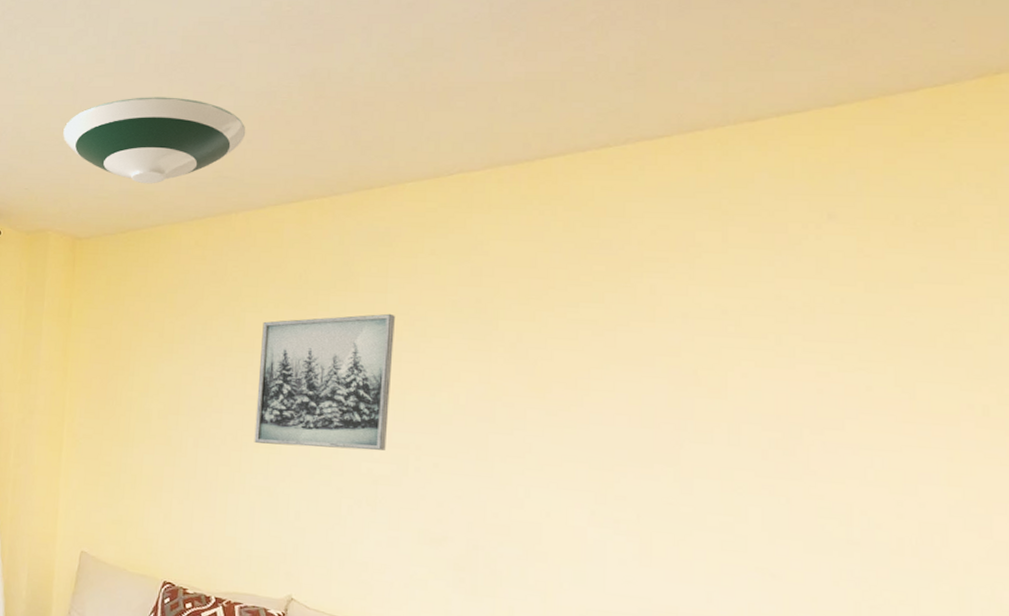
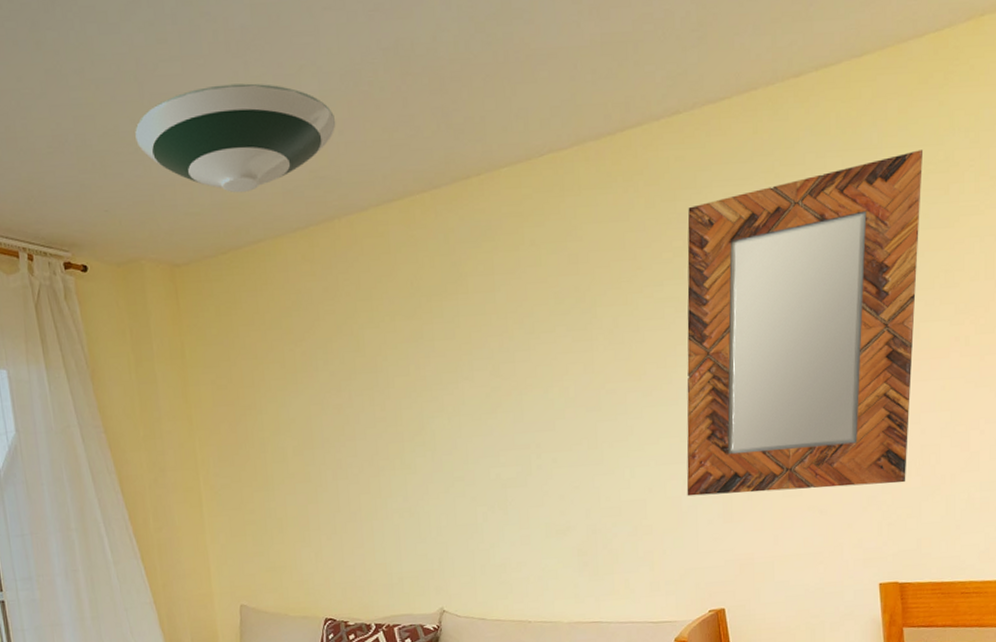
wall art: present [254,313,395,451] -> none [382,313,510,465]
home mirror: none [594,201,918,562] -> present [686,149,922,496]

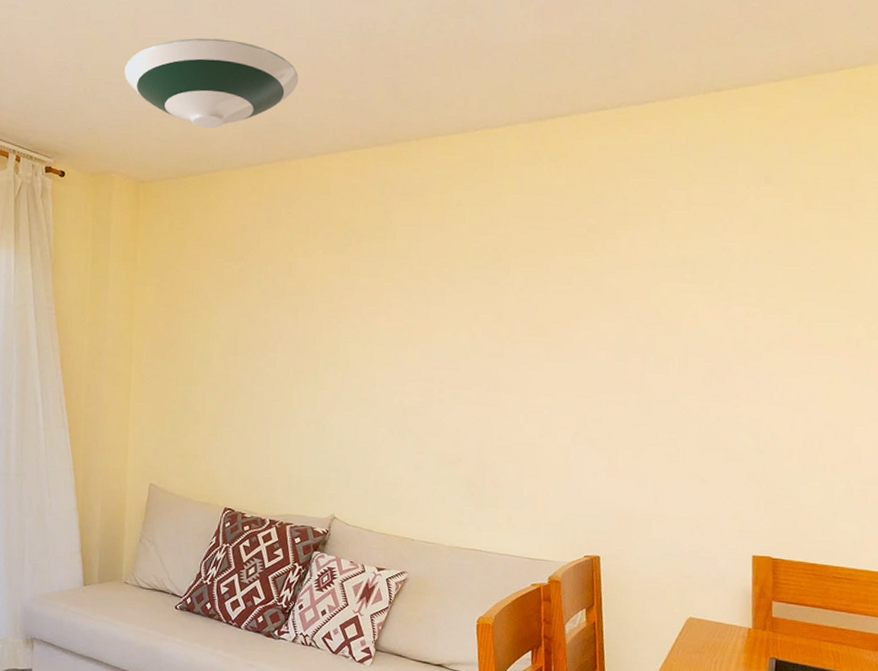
home mirror: present [686,149,922,496] -> none [575,168,829,465]

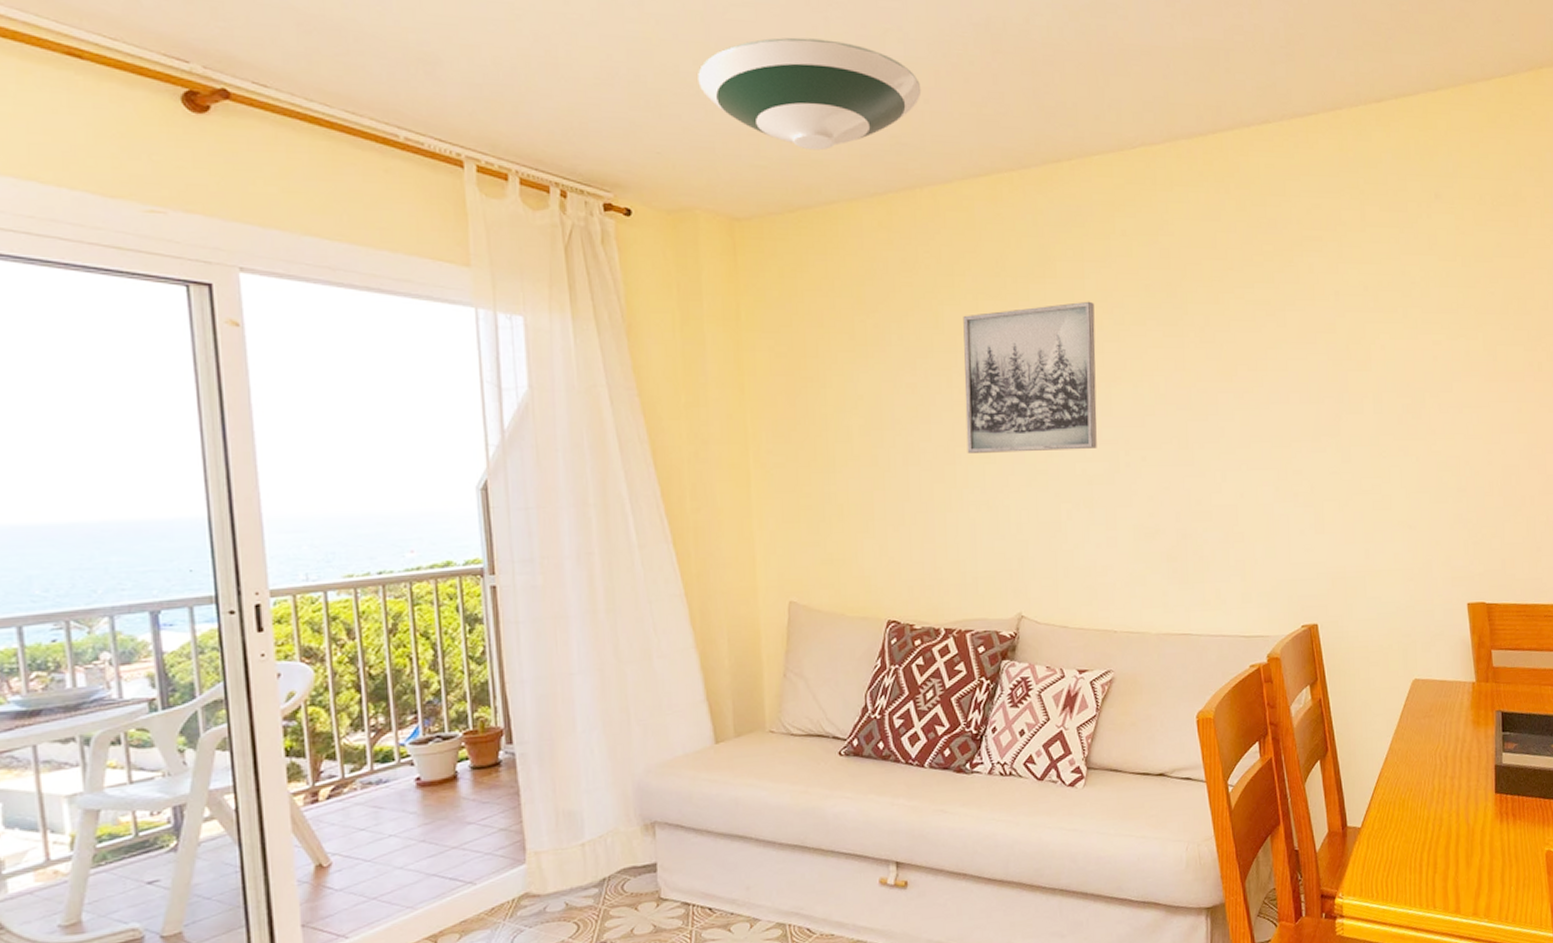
wall art: none [304,260,426,385] -> present [963,301,1097,453]

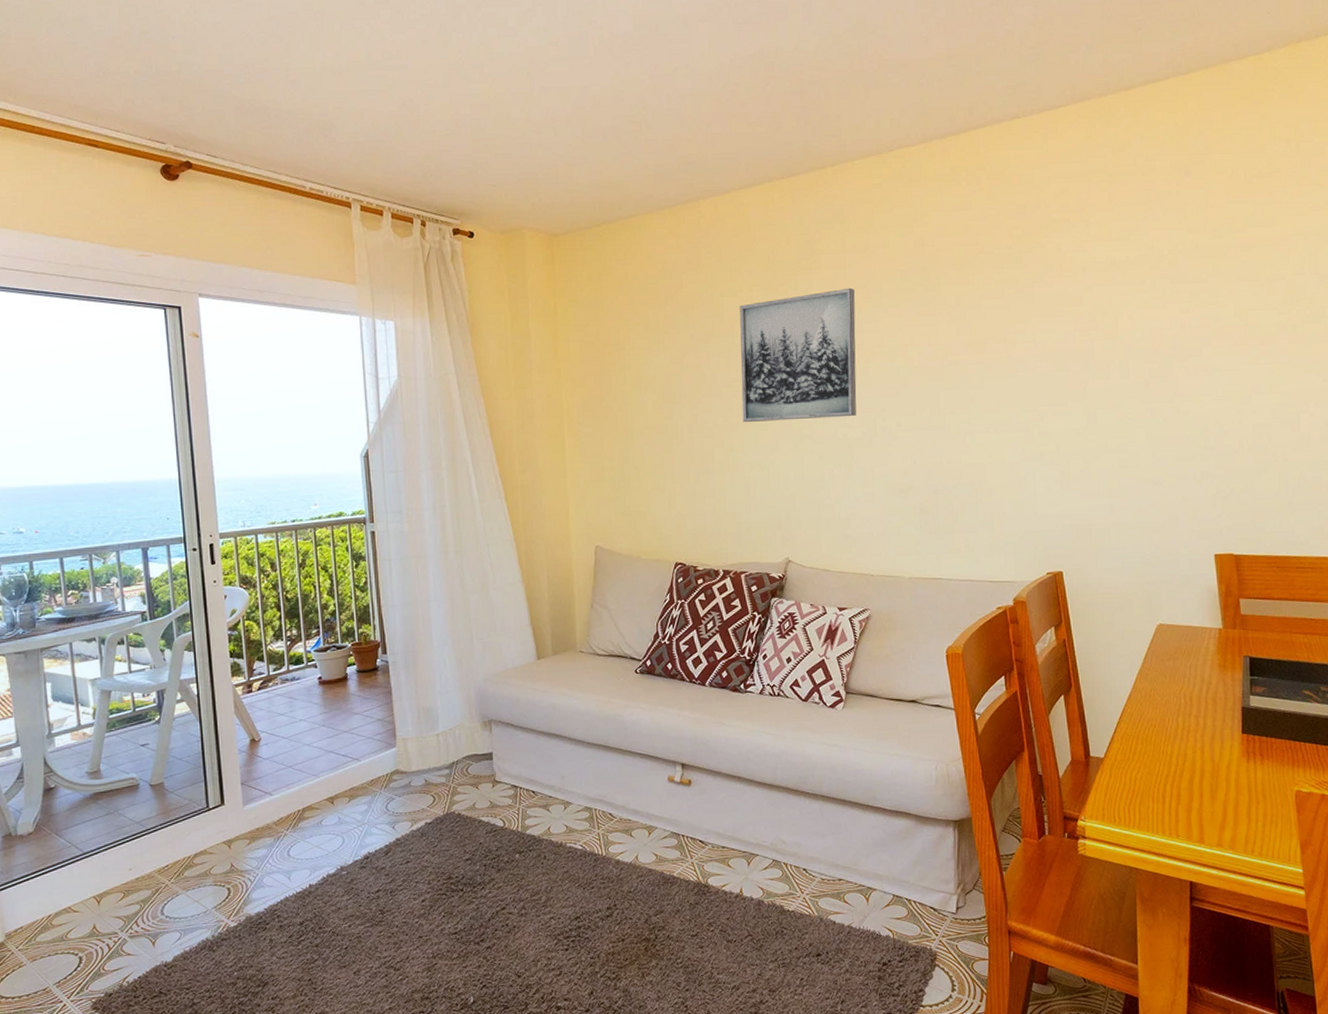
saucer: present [698,37,922,151] -> none [525,81,705,174]

